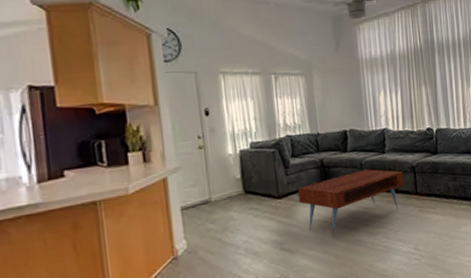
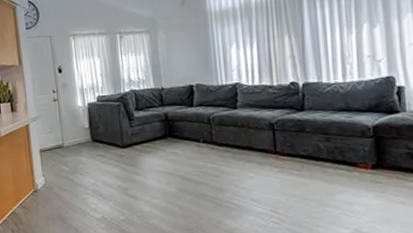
coffee table: present [297,169,404,236] -> none [141,124,260,188]

